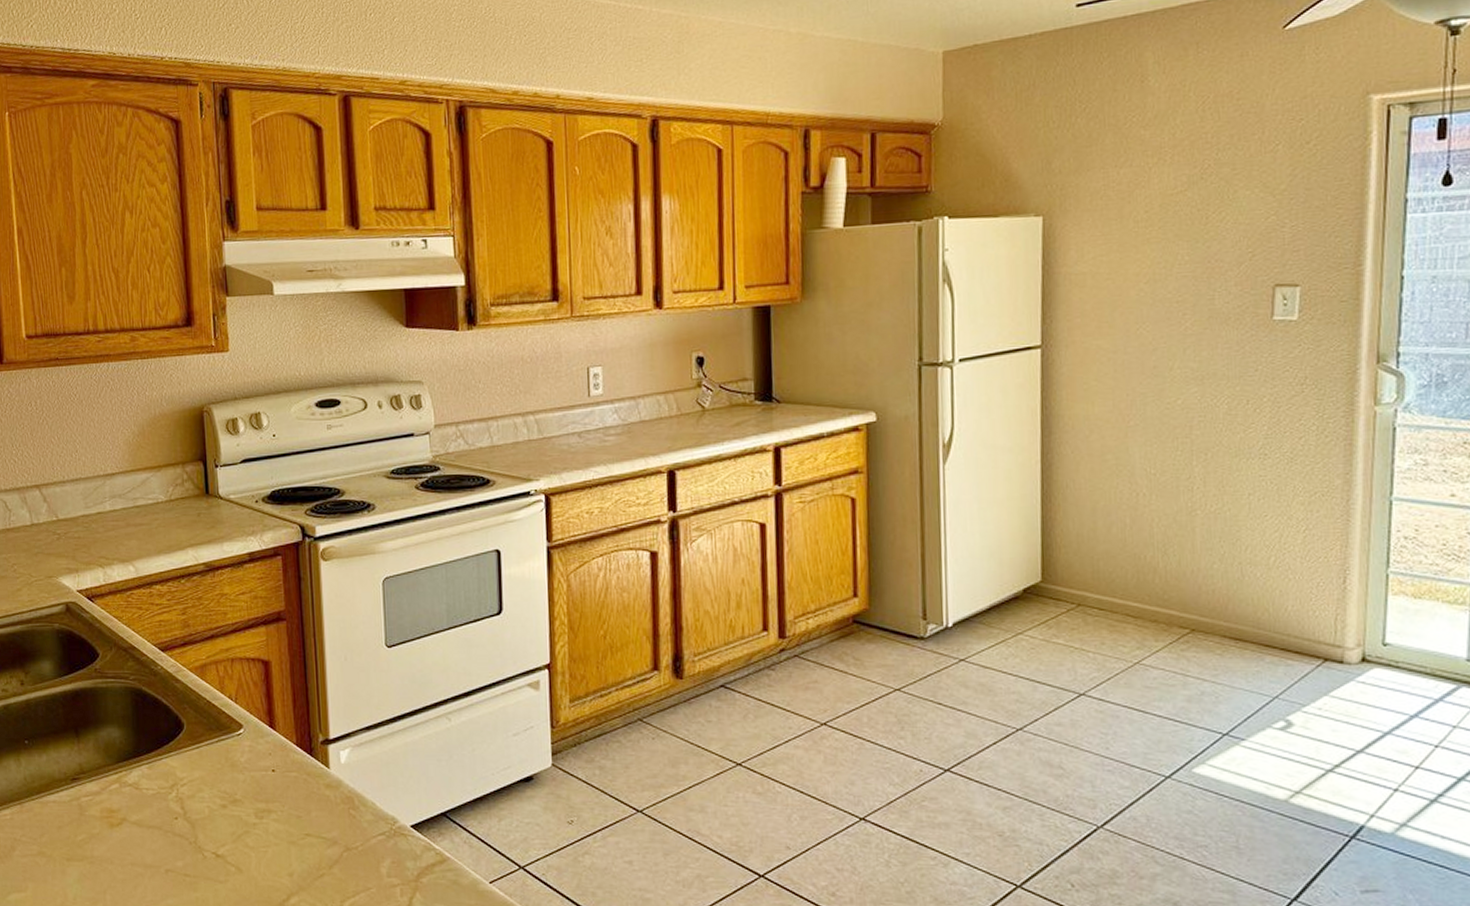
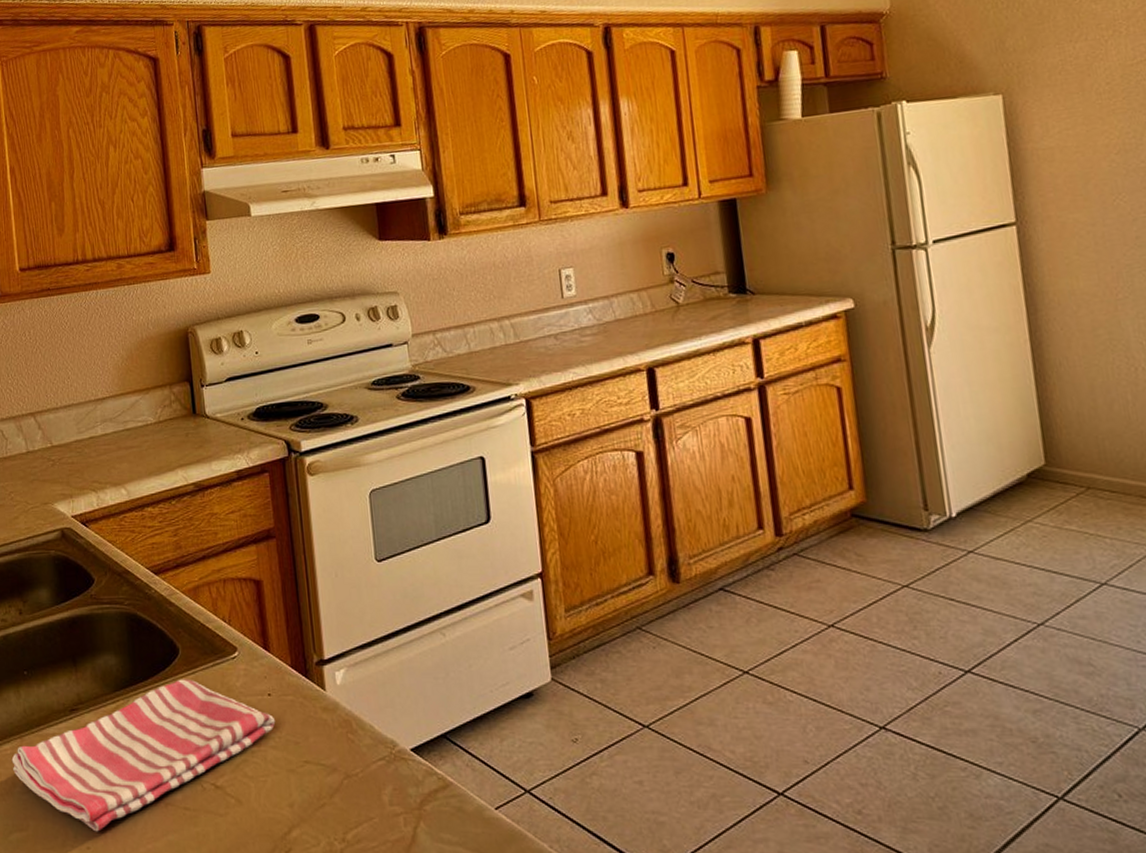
dish towel: none [11,753,279,895] -> present [11,679,276,832]

